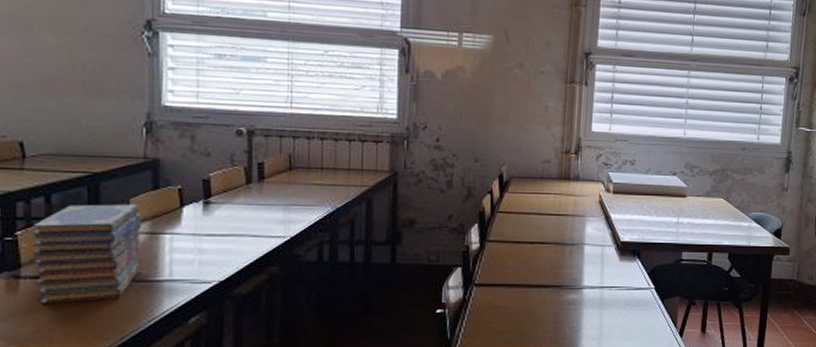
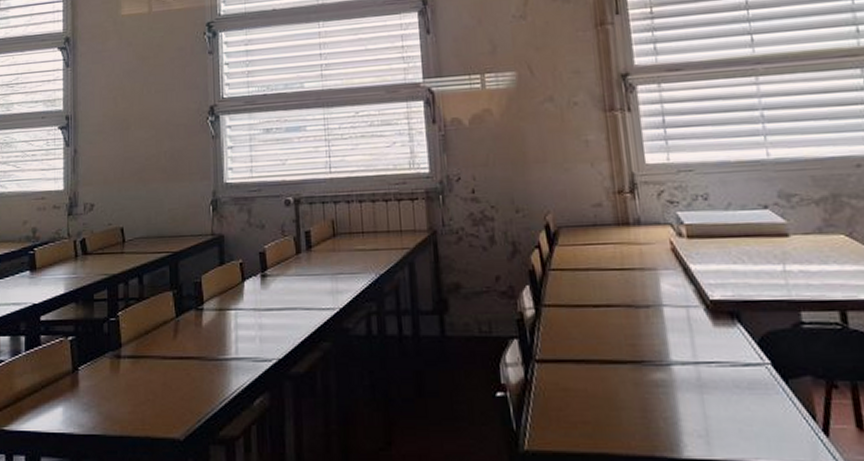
book stack: present [31,204,142,305] -> none [129,281,212,384]

